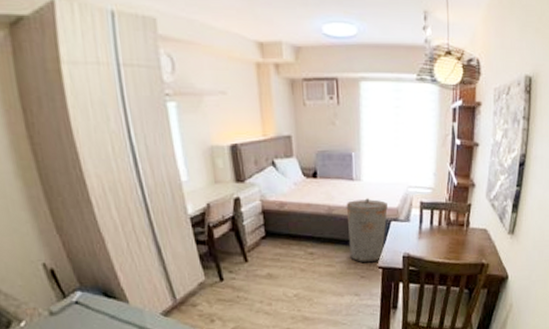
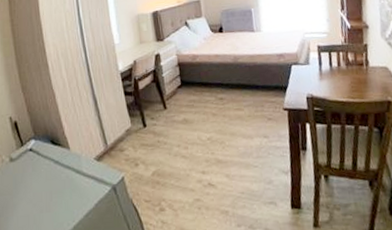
trash can: present [346,198,388,263] -> none [249,46,288,106]

